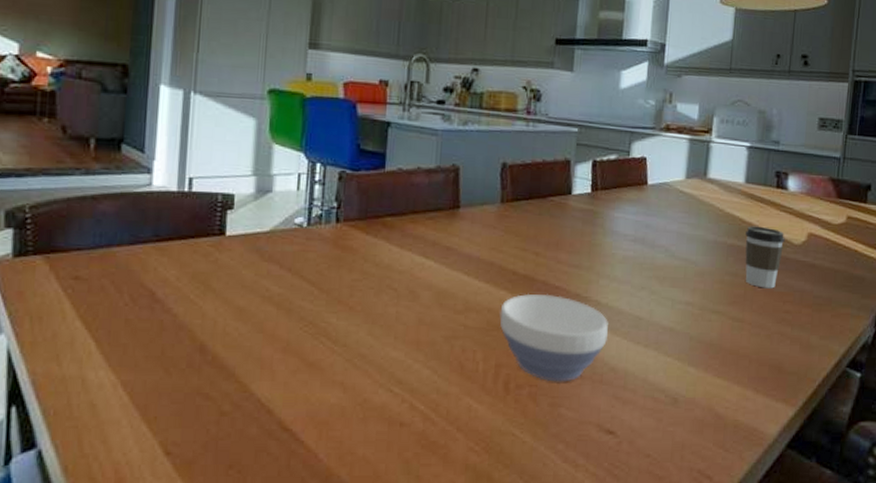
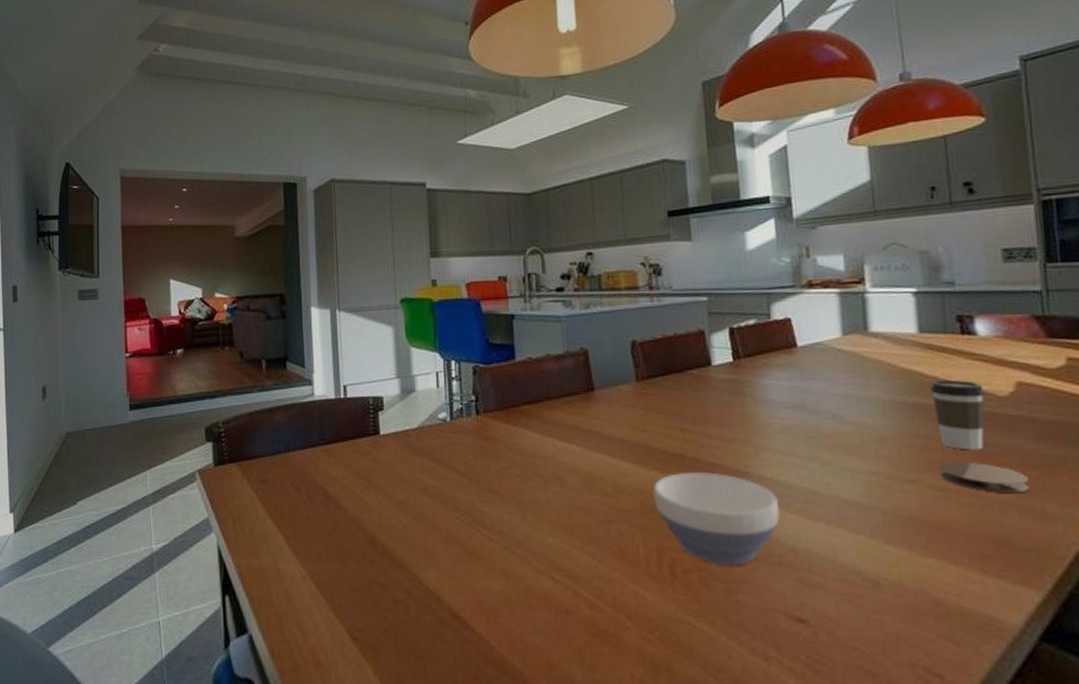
coaster: none [740,297,803,327] -> present [940,461,1030,494]

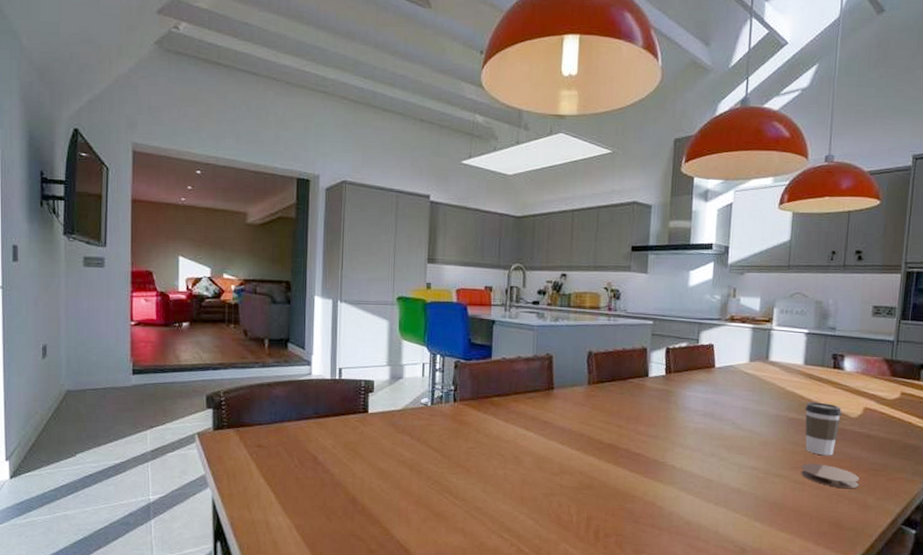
bowl: present [653,471,780,566] -> none [589,459,683,533]

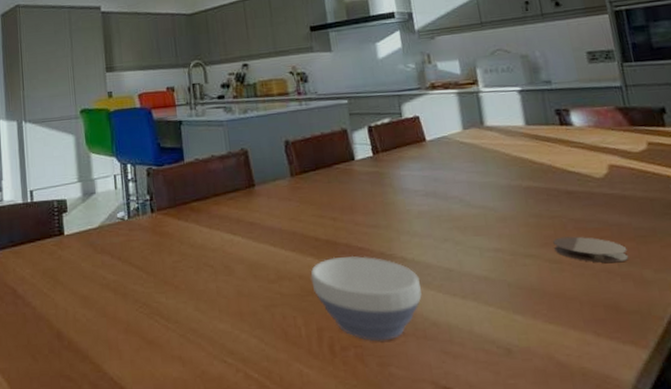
bowl: none [589,459,683,533] -> present [310,255,422,342]
coffee cup: present [805,402,842,456] -> none [539,164,588,227]

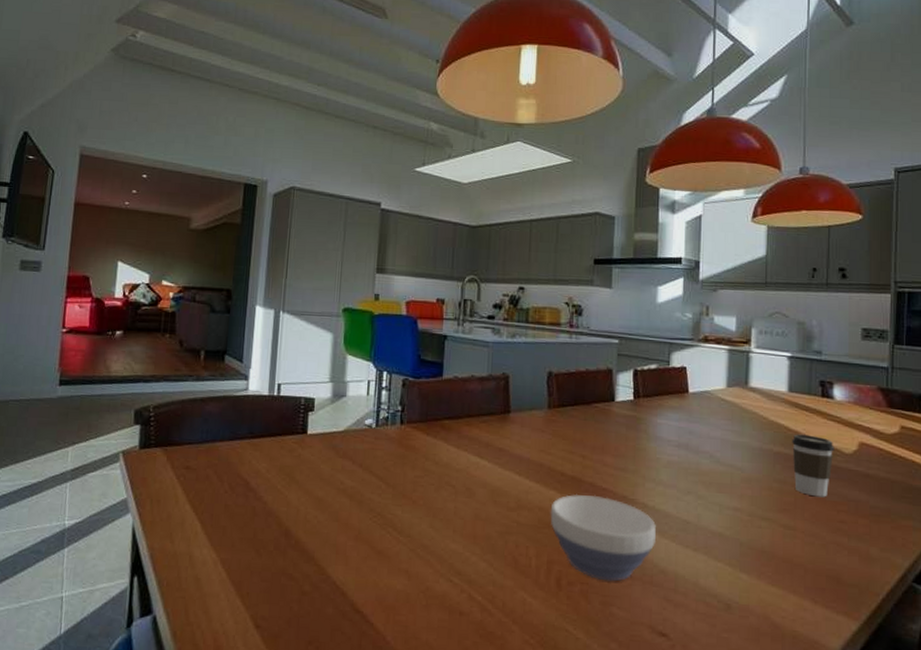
coffee cup: none [539,164,588,227] -> present [792,434,835,497]
coaster: present [553,236,629,263] -> none [791,505,860,537]

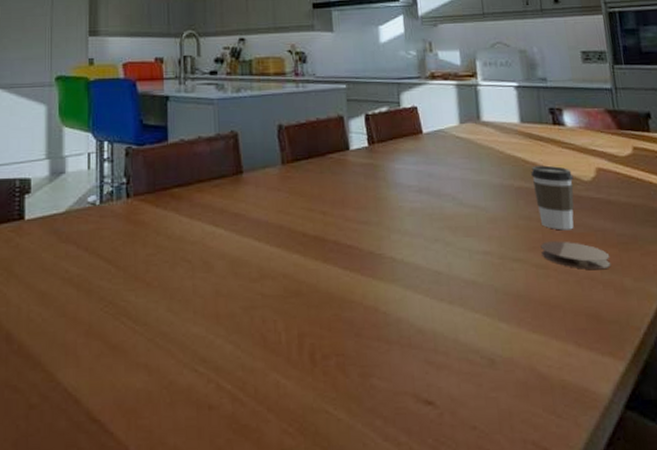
bowl: present [550,493,656,582] -> none [295,254,409,350]
coaster: none [791,505,860,537] -> present [540,241,611,270]

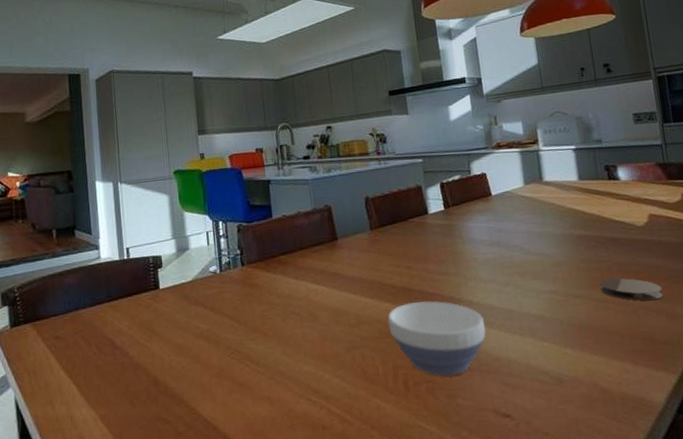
bowl: none [295,254,409,350] -> present [387,300,486,377]
coffee cup: present [531,165,574,231] -> none [589,215,630,270]

